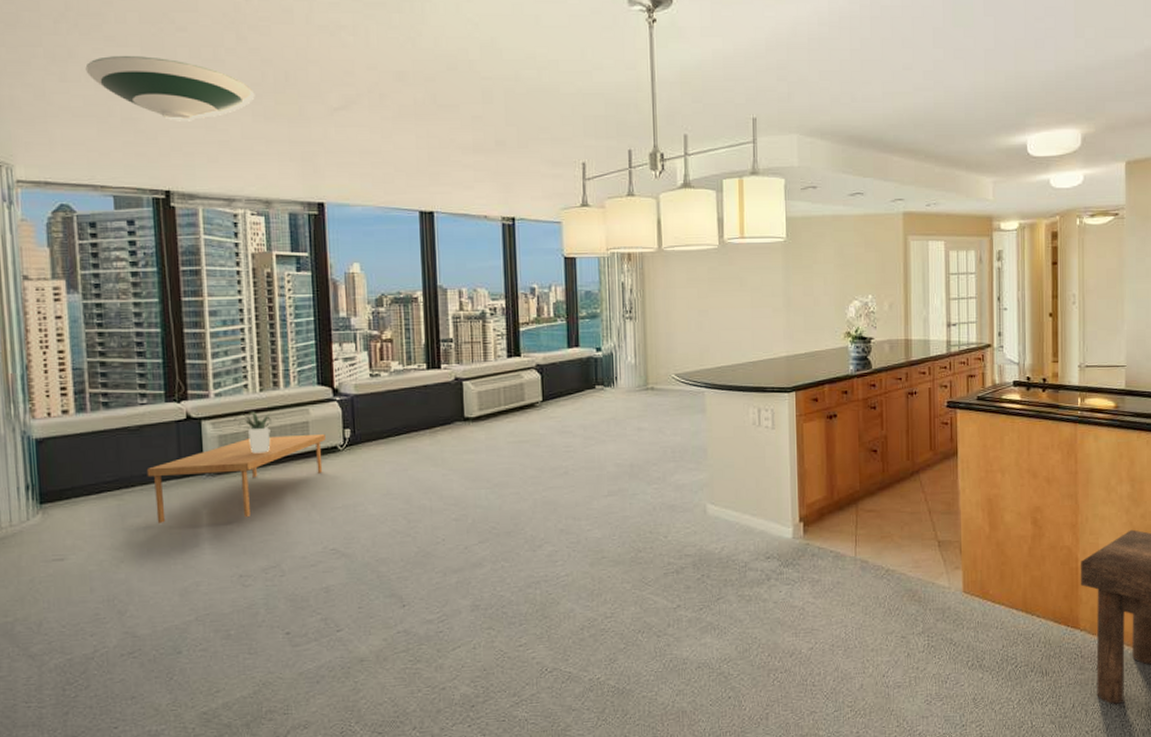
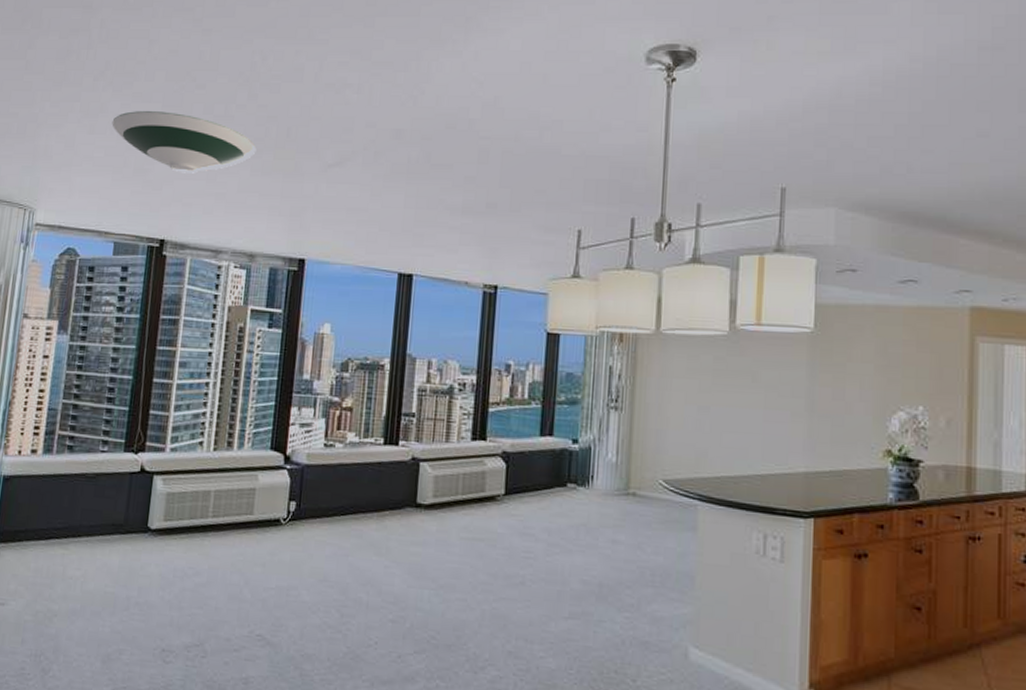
coffee table: present [146,434,326,523] -> none [94,500,270,586]
potted plant: present [233,411,284,454] -> none [183,472,233,518]

